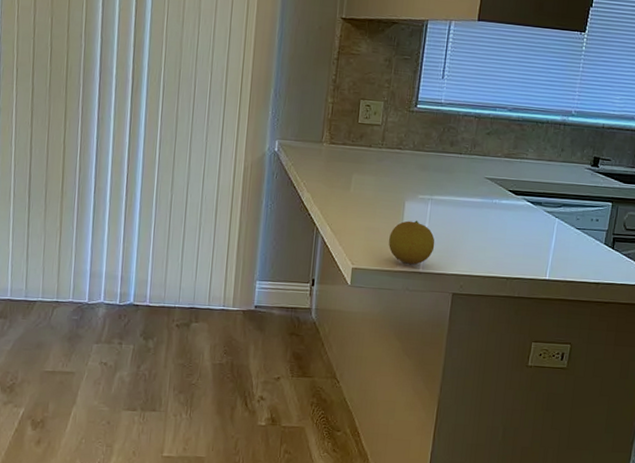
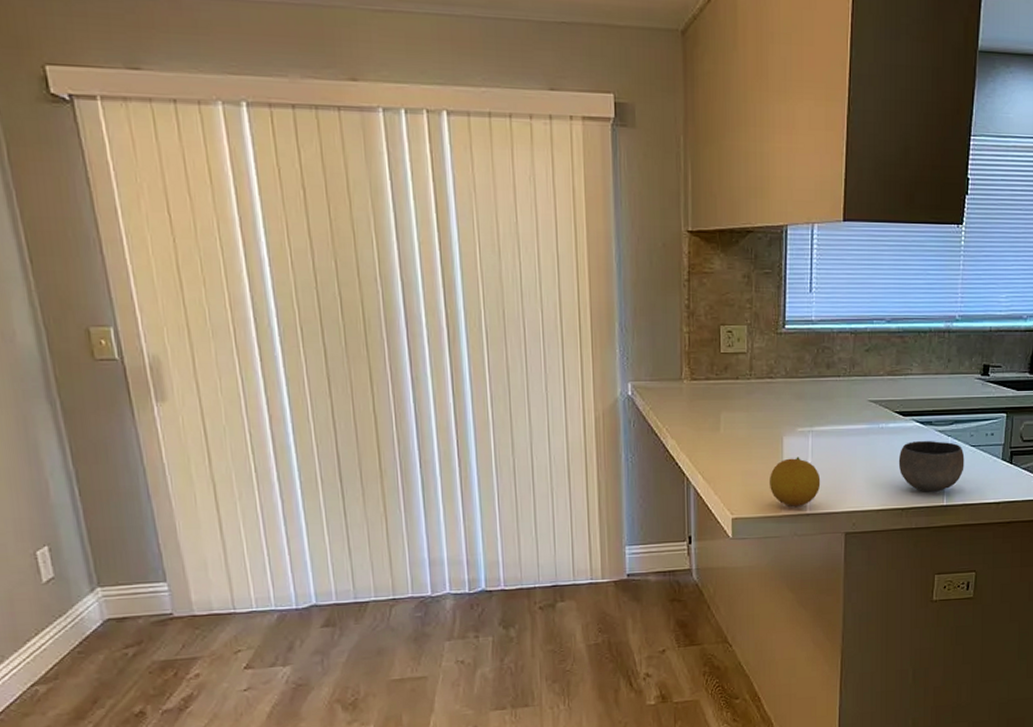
bowl: none [507,218,570,267] -> present [898,440,965,492]

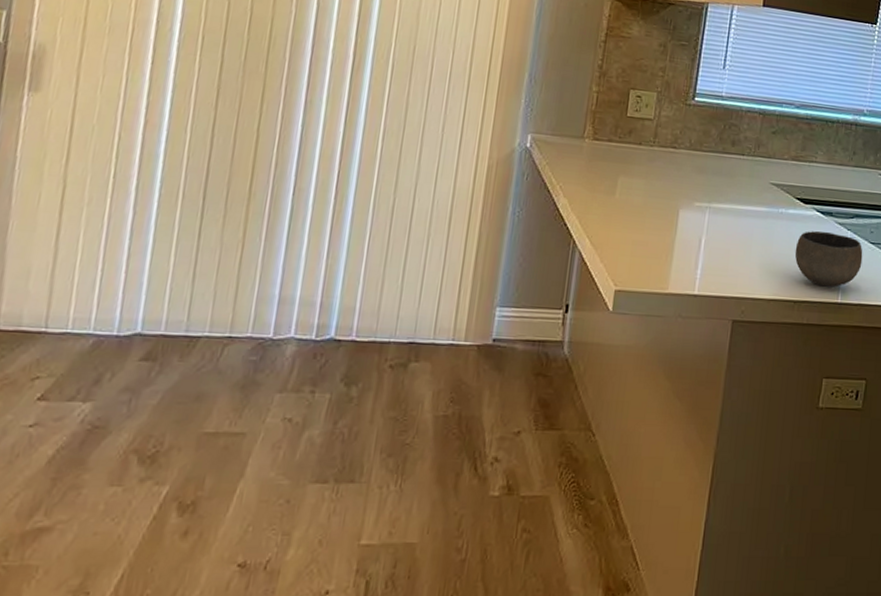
fruit: present [770,456,821,507] -> none [659,232,713,286]

